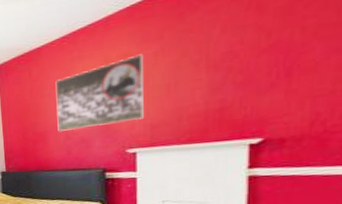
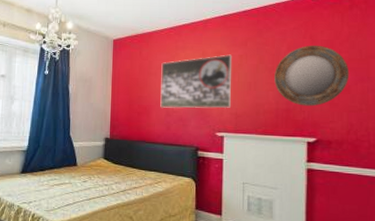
home mirror: none [203,15,318,101] -> present [274,45,350,107]

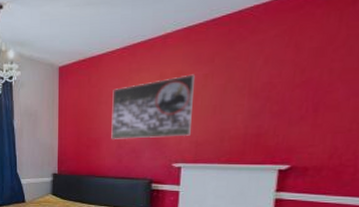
home mirror: present [274,45,350,107] -> none [244,54,342,129]

